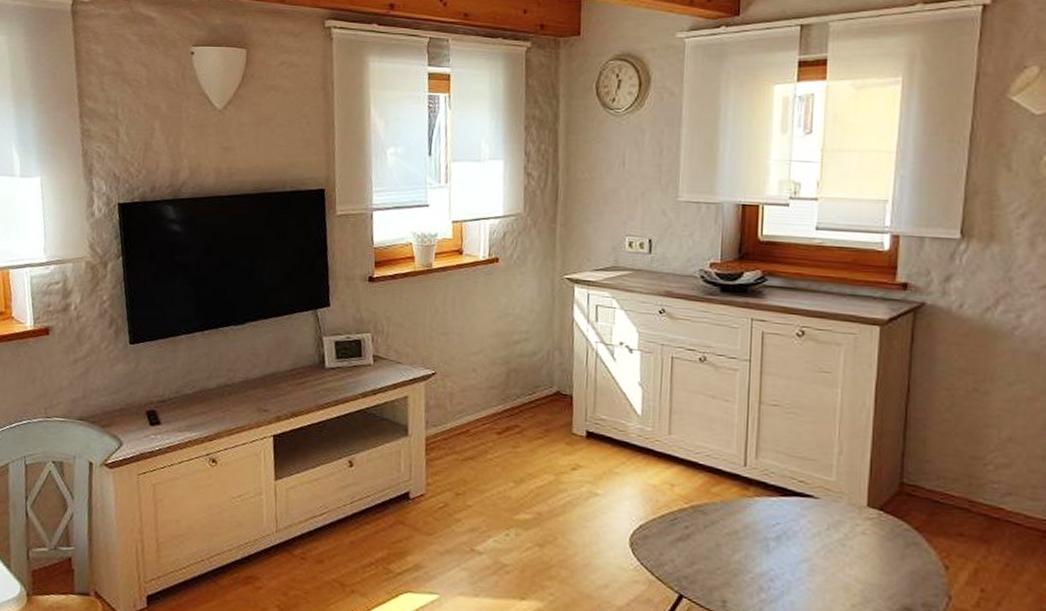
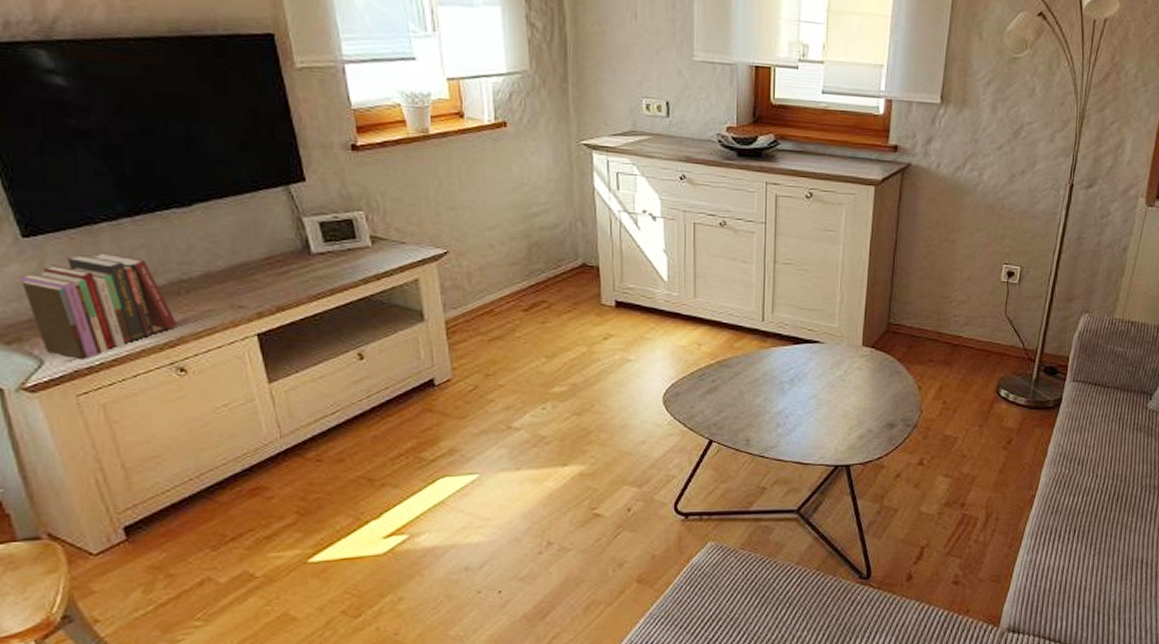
books: none [121,358,218,446] -> present [20,252,178,361]

